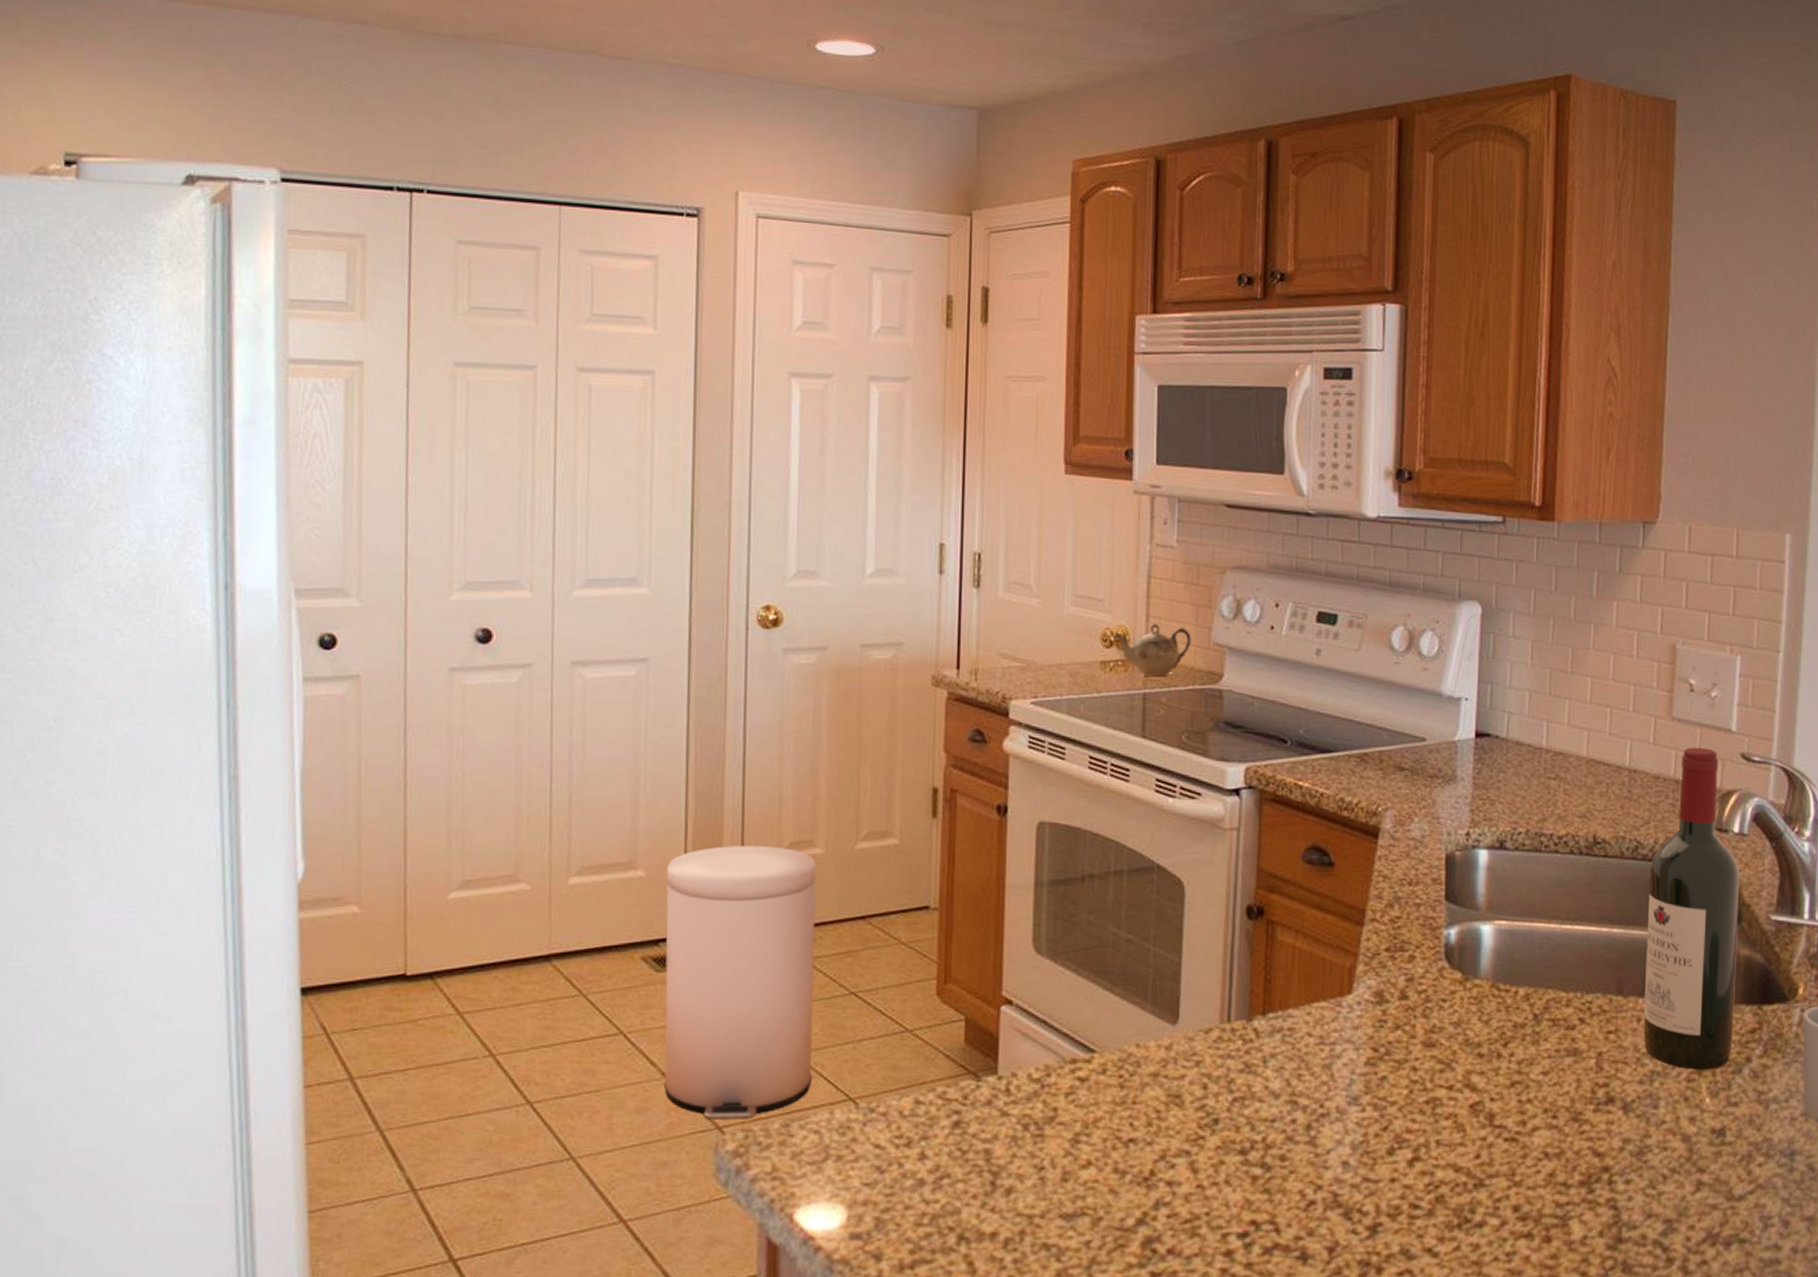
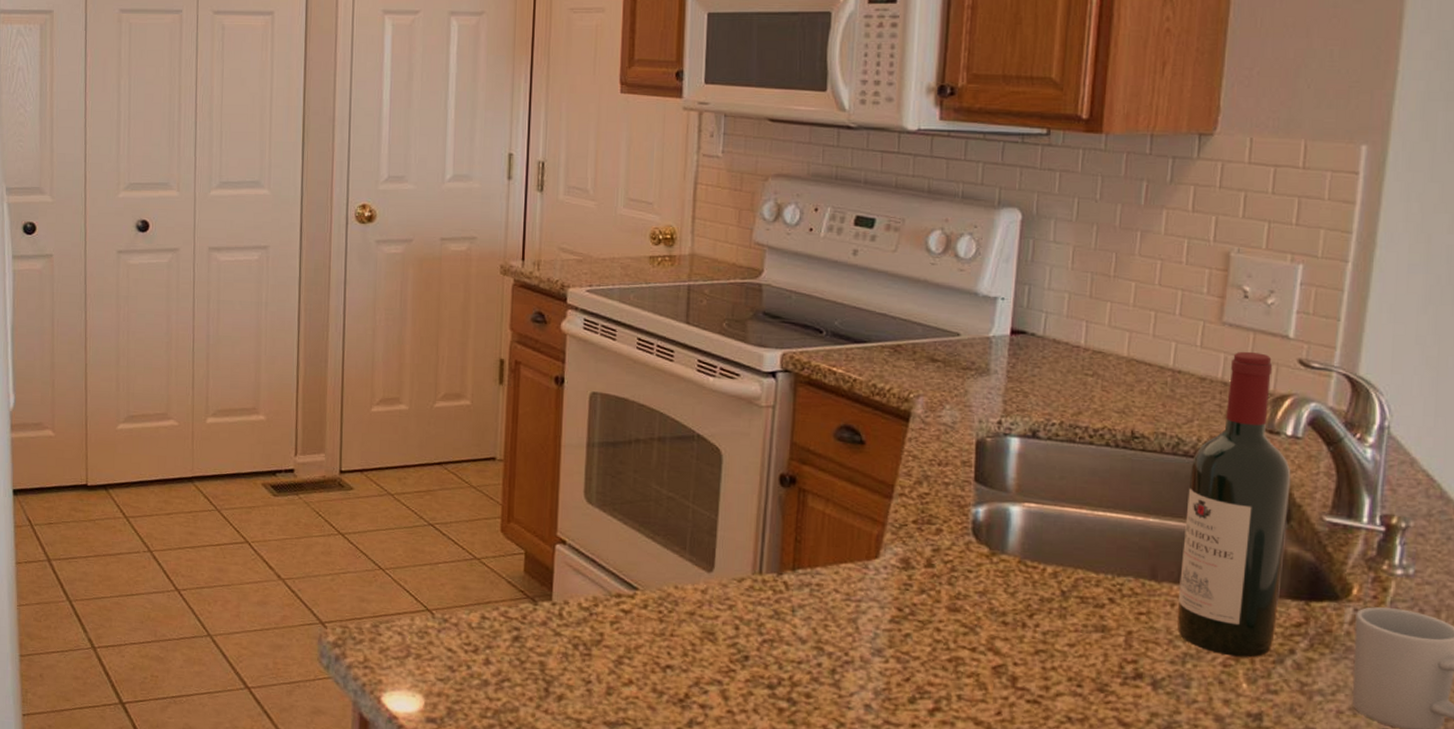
pedal bin: present [664,845,817,1120] -> none [280,399,402,618]
teapot: present [1112,624,1191,676] -> none [660,224,734,271]

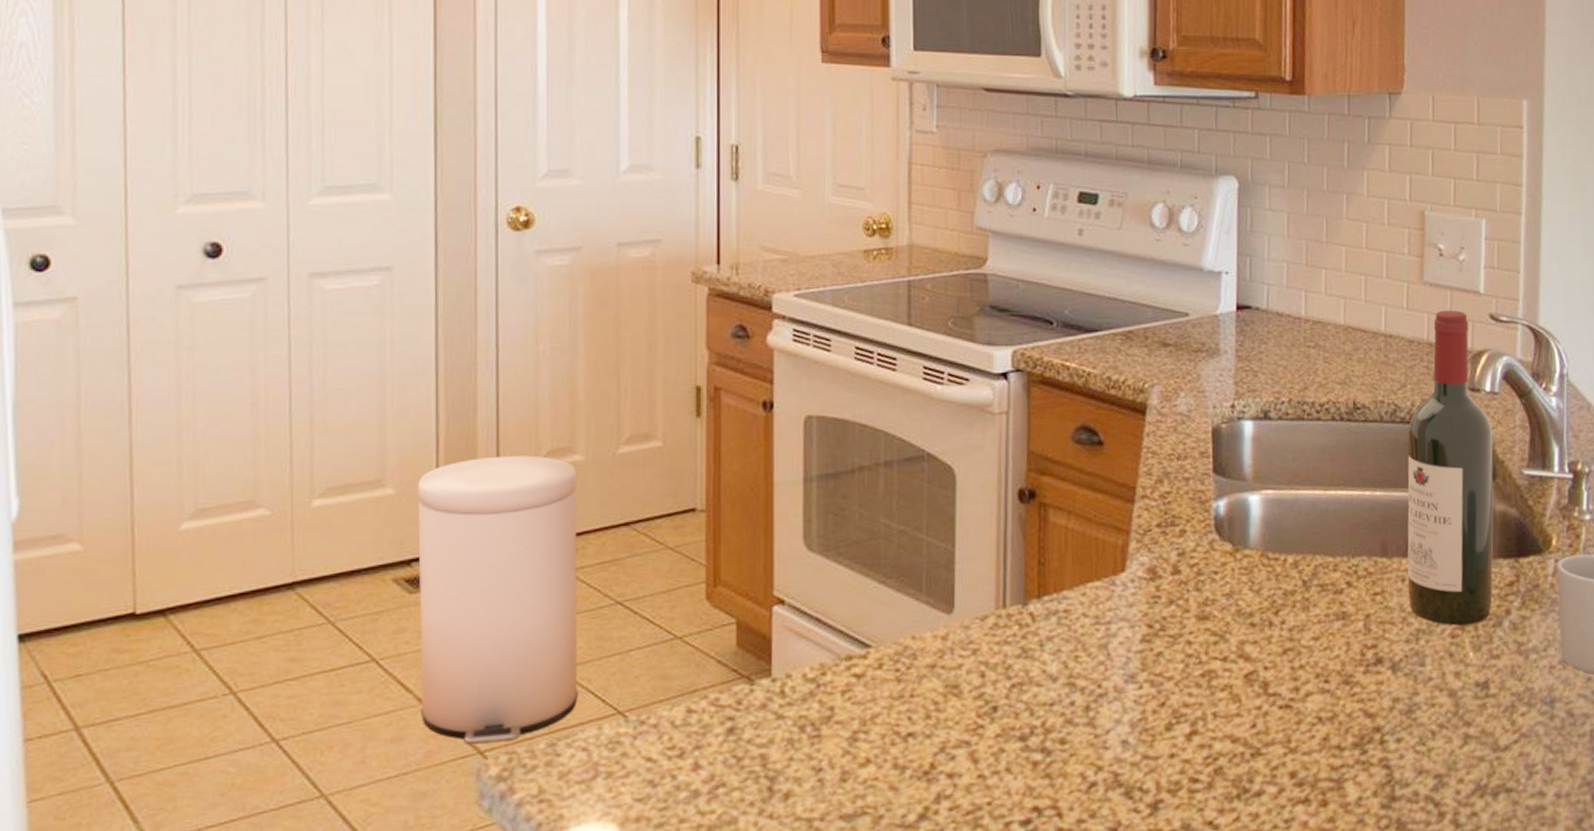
pedal bin: none [280,399,402,618] -> present [417,455,578,745]

